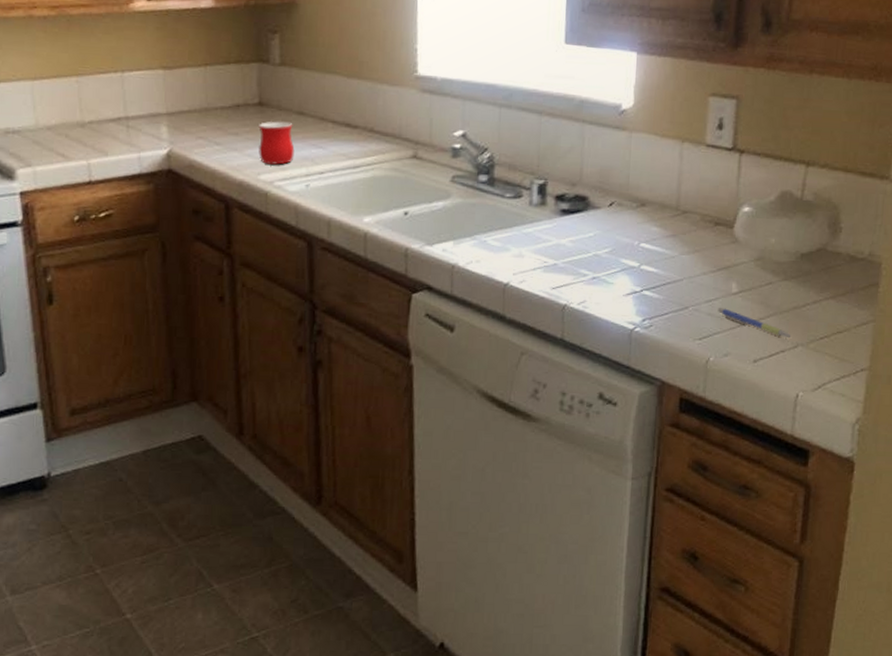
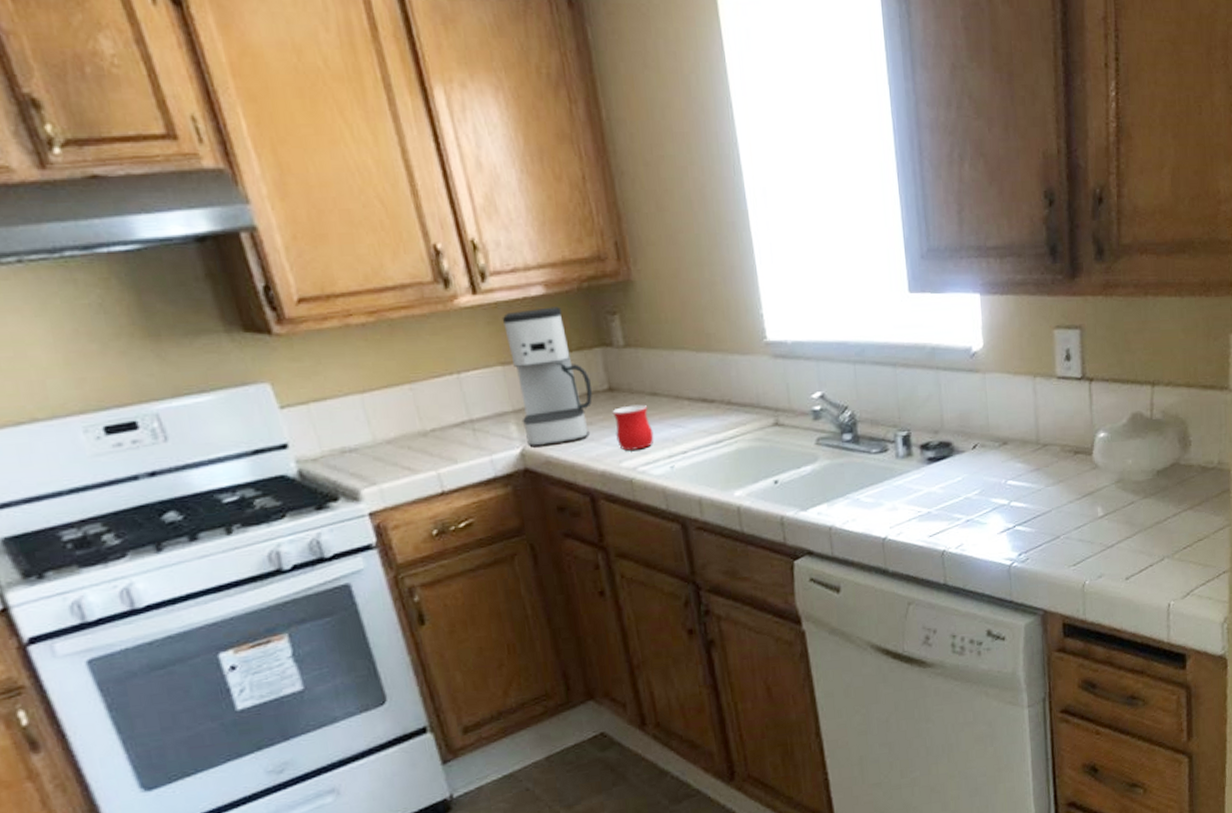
coffee maker: none [170,19,244,150] -> present [502,306,593,447]
pen: present [717,307,792,339] -> none [1087,531,1157,553]

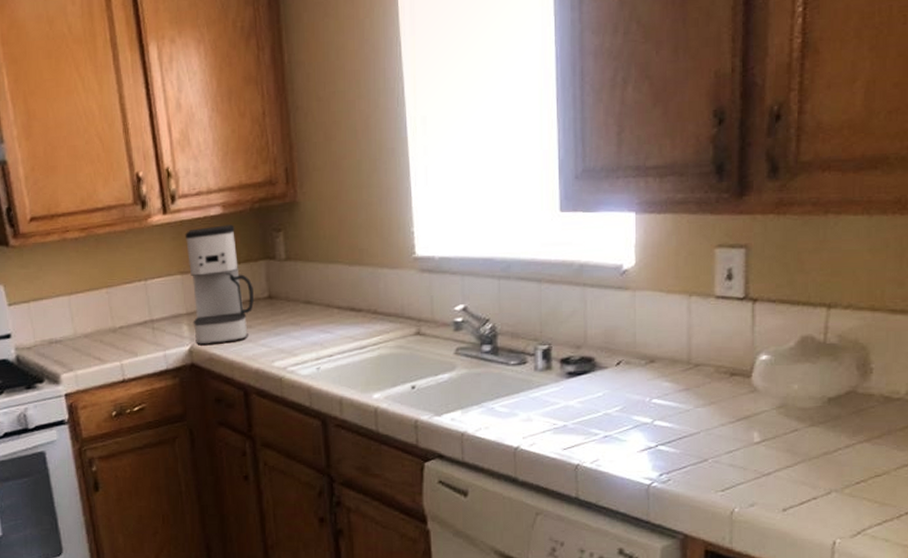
mug: present [612,404,654,451] -> none [270,311,304,352]

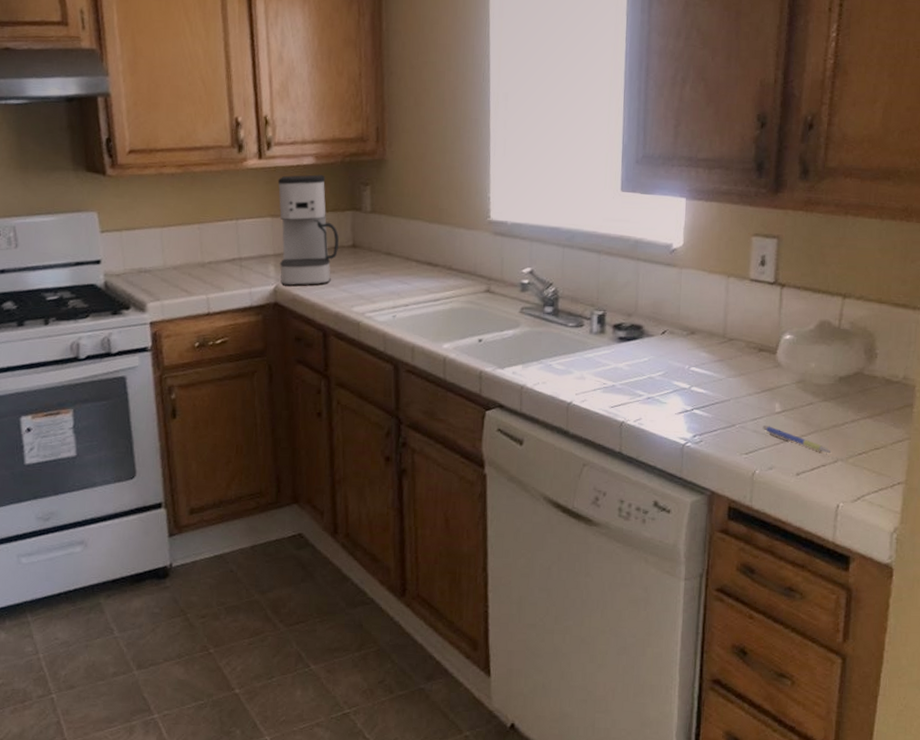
pen: none [739,457,823,485] -> present [762,424,832,454]

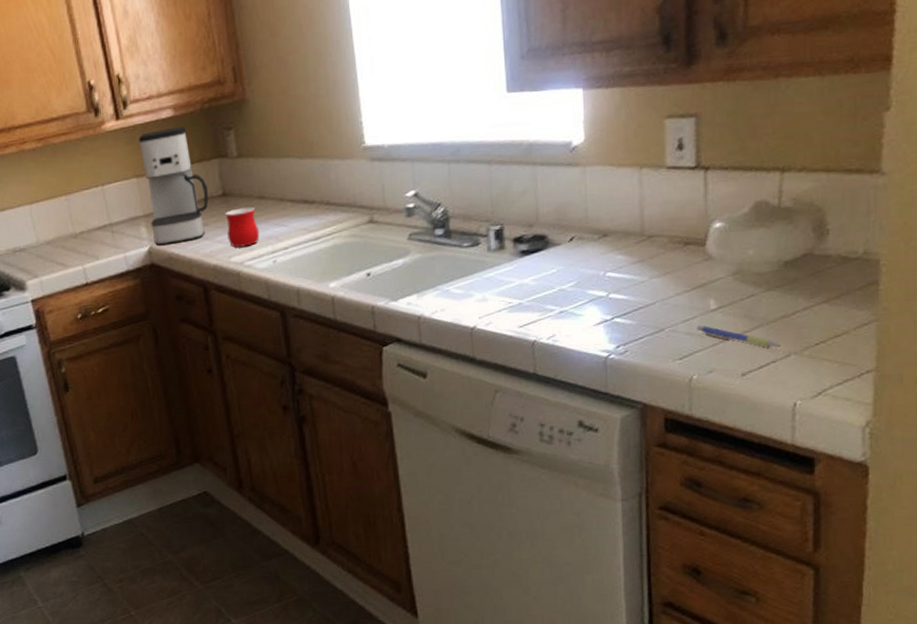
mug: none [352,261,383,298] -> present [225,207,260,248]

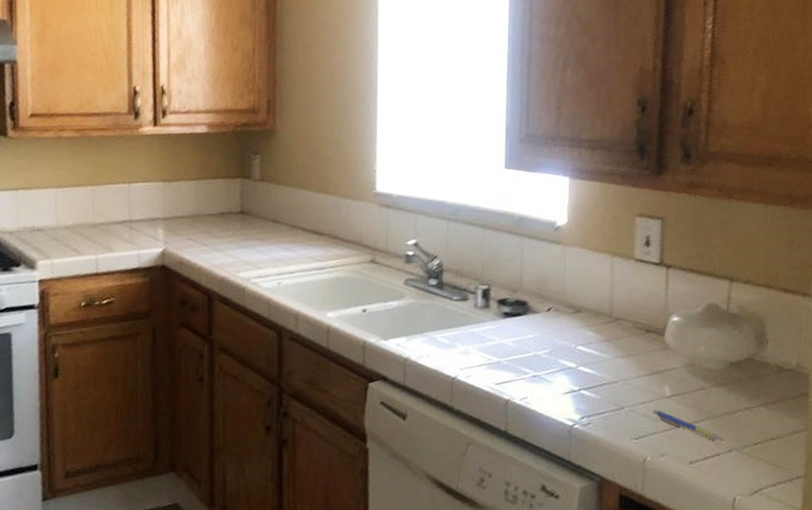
coffee maker: present [138,126,209,245] -> none [168,142,228,250]
mug: present [225,207,260,248] -> none [239,227,269,265]

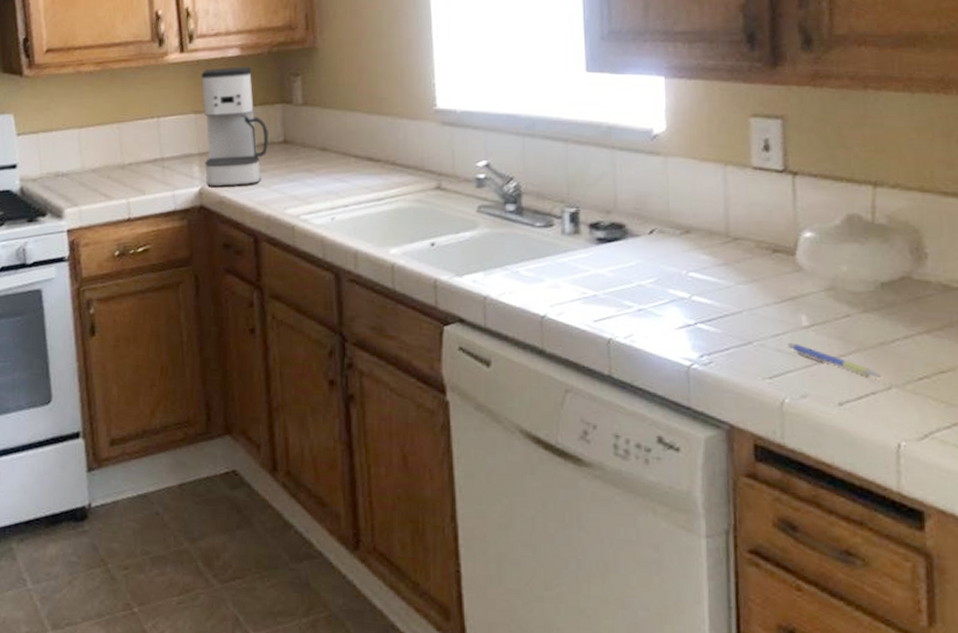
coffee maker: none [168,142,228,250] -> present [201,66,269,187]

